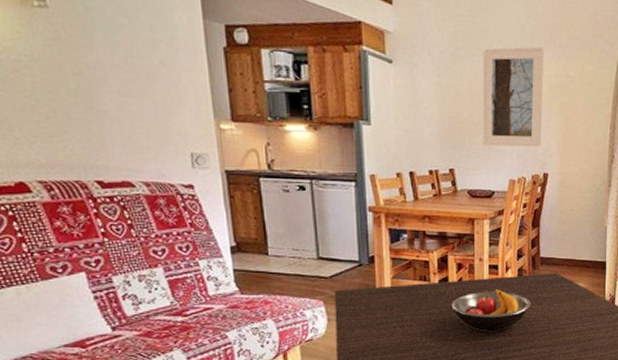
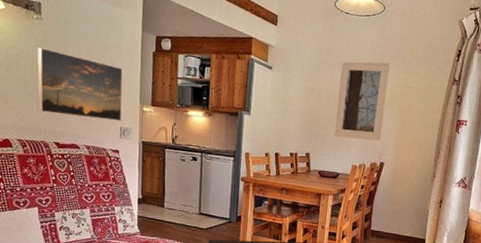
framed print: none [47,48,192,145] -> present [37,47,123,121]

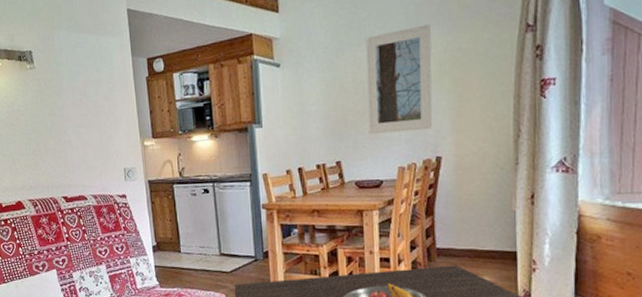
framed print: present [37,47,123,121] -> none [34,98,125,167]

